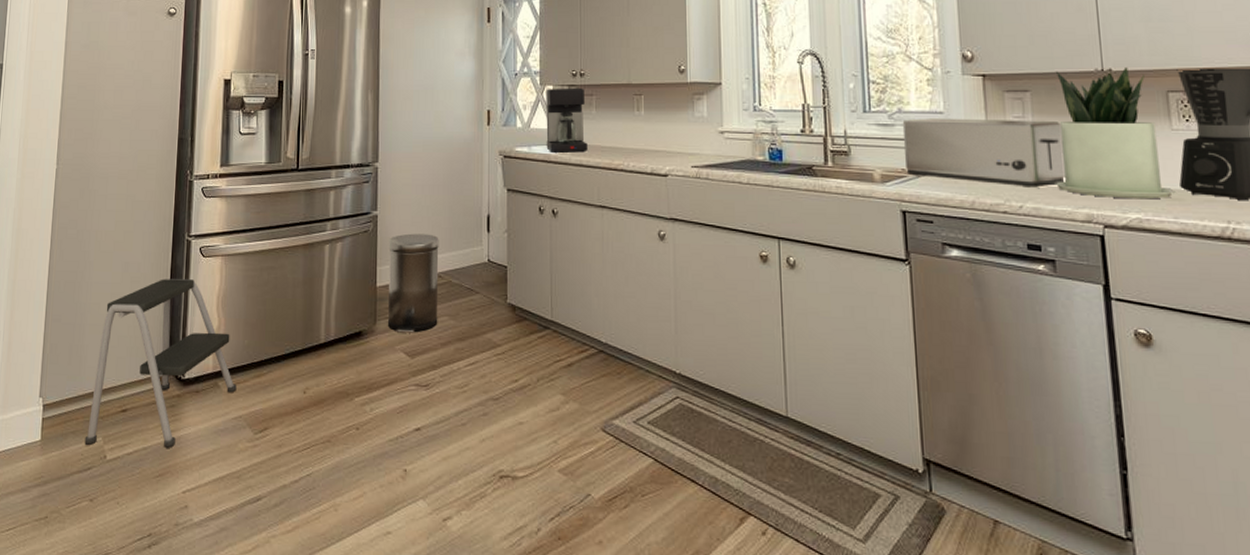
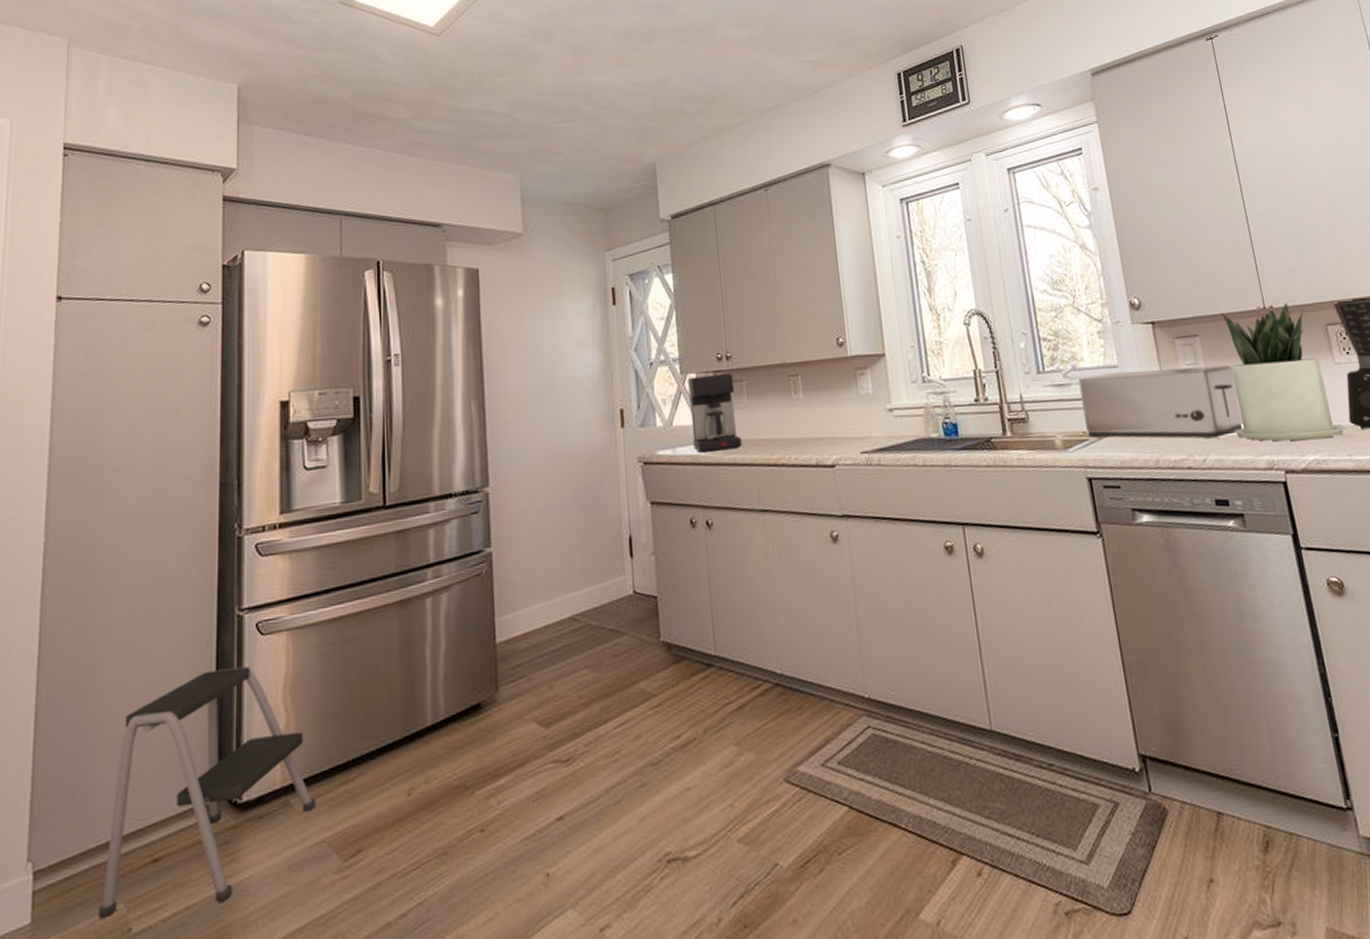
pedal bin: present [388,233,439,333] -> none [508,568,577,698]

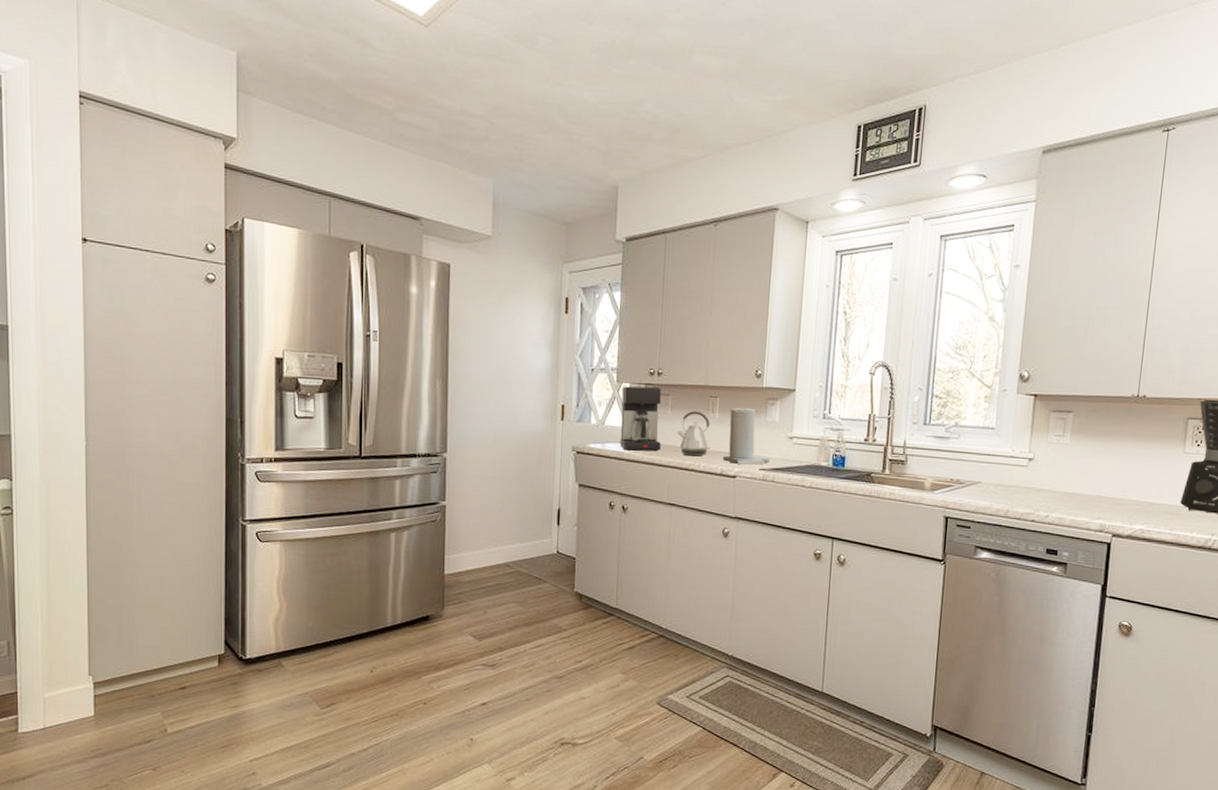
step stool: present [98,667,316,918] -> none [142,562,301,722]
kettle: none [758,394,800,449] -> present [677,411,711,457]
paper towel: none [815,383,872,450] -> present [723,408,770,465]
toaster: present [1078,364,1244,439] -> none [954,432,1094,500]
planter: present [1221,302,1345,441] -> none [1079,394,1175,514]

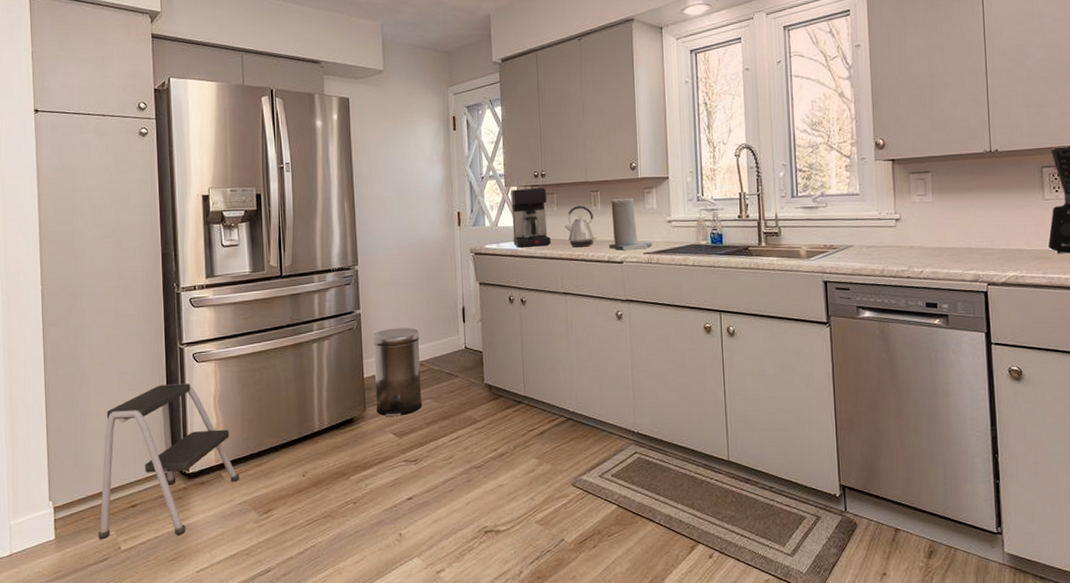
step stool: none [142,562,301,722] -> present [98,384,240,539]
pedal bin: none [456,524,509,618] -> present [372,327,423,417]

